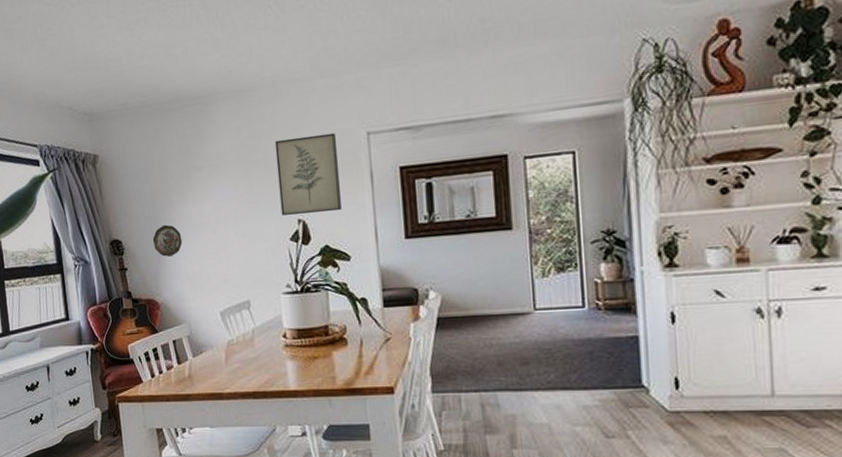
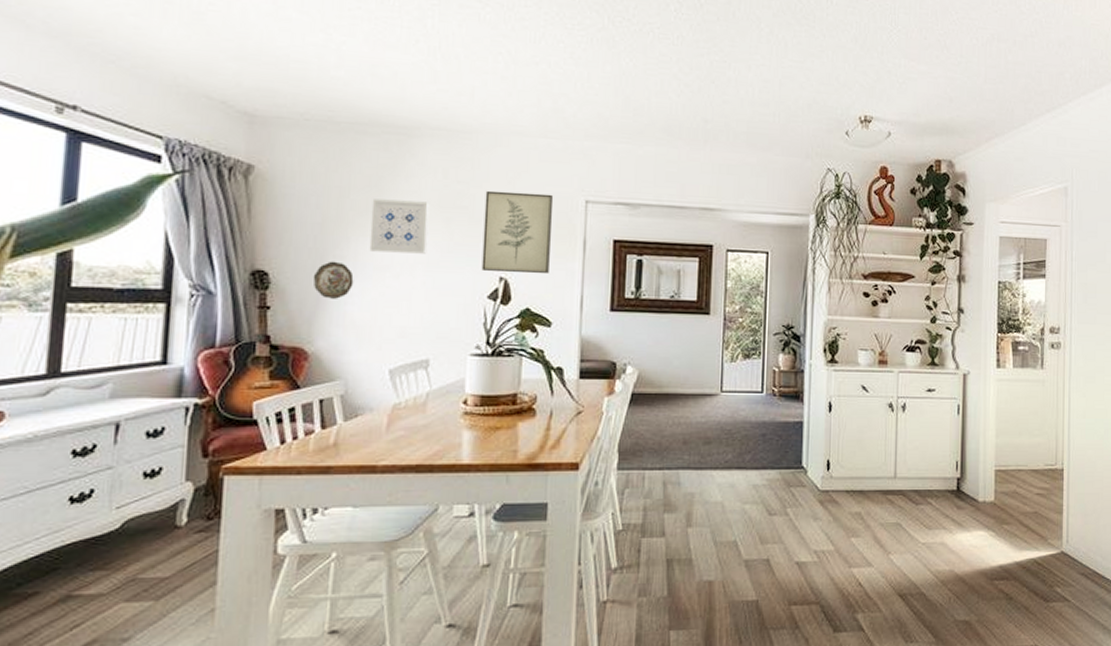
wall art: none [185,160,234,212] -> present [369,199,430,254]

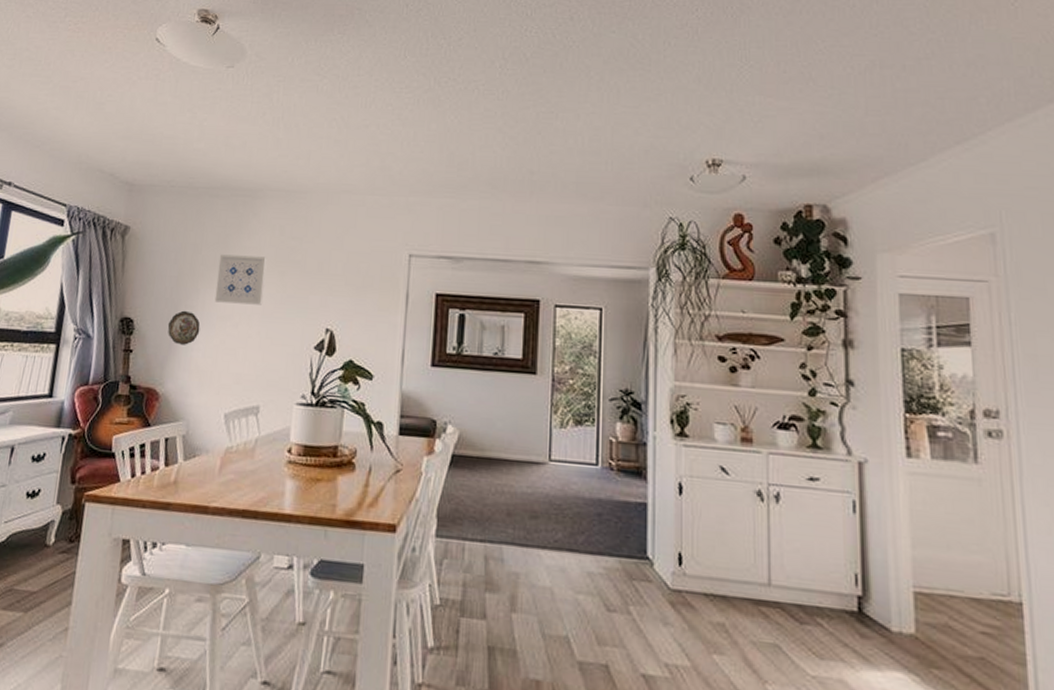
wall art: present [481,190,554,274] -> none [310,245,379,327]

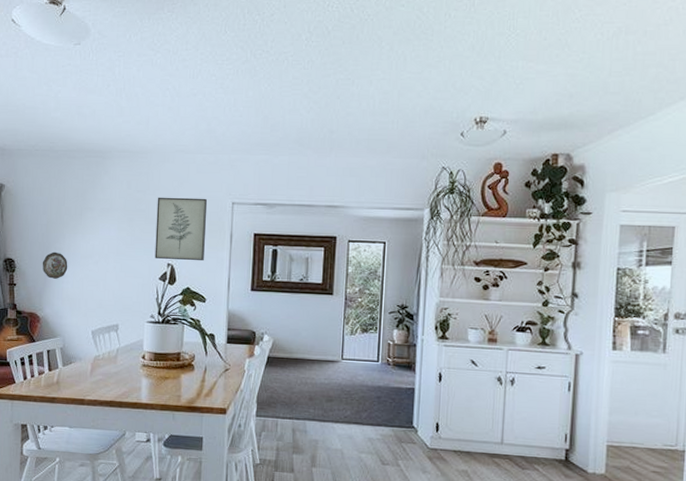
wall art: present [214,254,267,305] -> none [78,206,118,246]
wall art: none [310,245,379,327] -> present [154,197,208,261]

